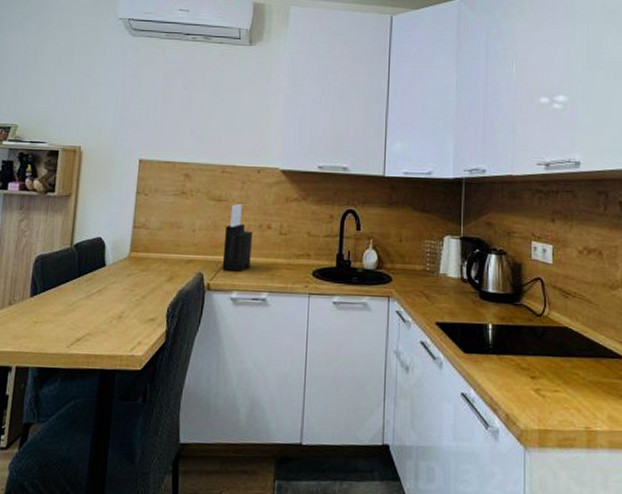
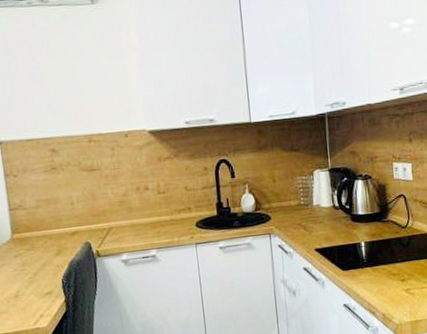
knife block: present [222,204,252,272] -> none [104,171,135,237]

